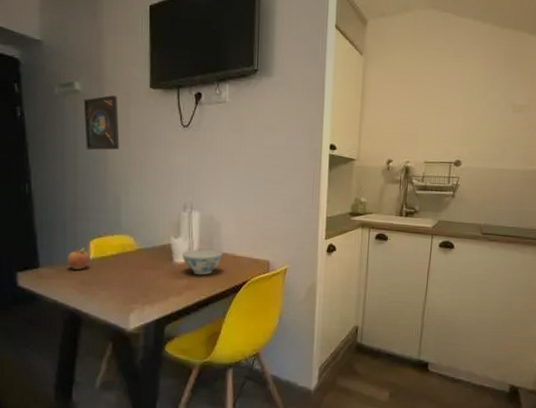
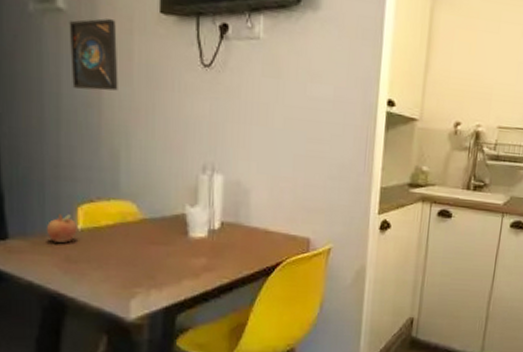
bowl: present [182,249,223,276] -> none [200,221,252,254]

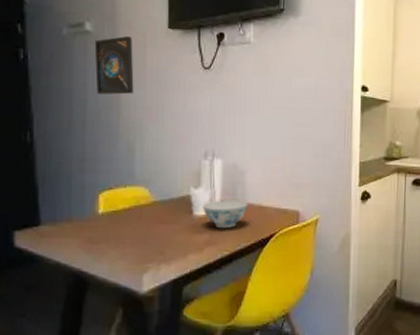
fruit: present [47,213,77,243] -> none [73,201,99,226]
bowl: none [200,221,252,254] -> present [203,200,248,229]

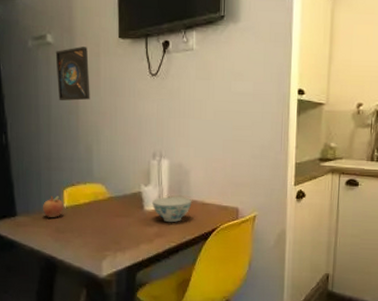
fruit: none [73,201,99,226] -> present [43,195,64,217]

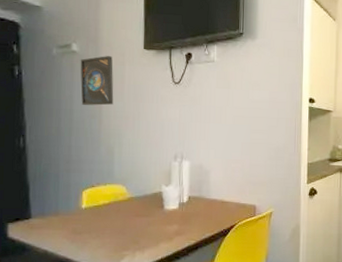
fruit: present [43,195,64,217] -> none [60,197,82,219]
bowl: present [152,196,192,223] -> none [173,196,212,221]

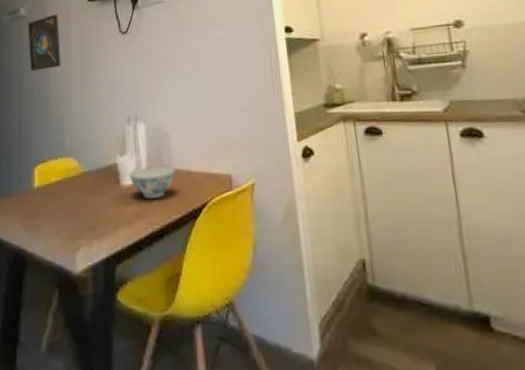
bowl: none [173,196,212,221] -> present [130,166,175,199]

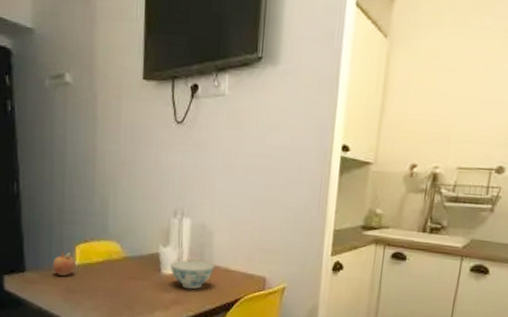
fruit: none [13,175,34,201] -> present [53,251,75,276]
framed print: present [28,14,61,72] -> none [73,88,109,149]

